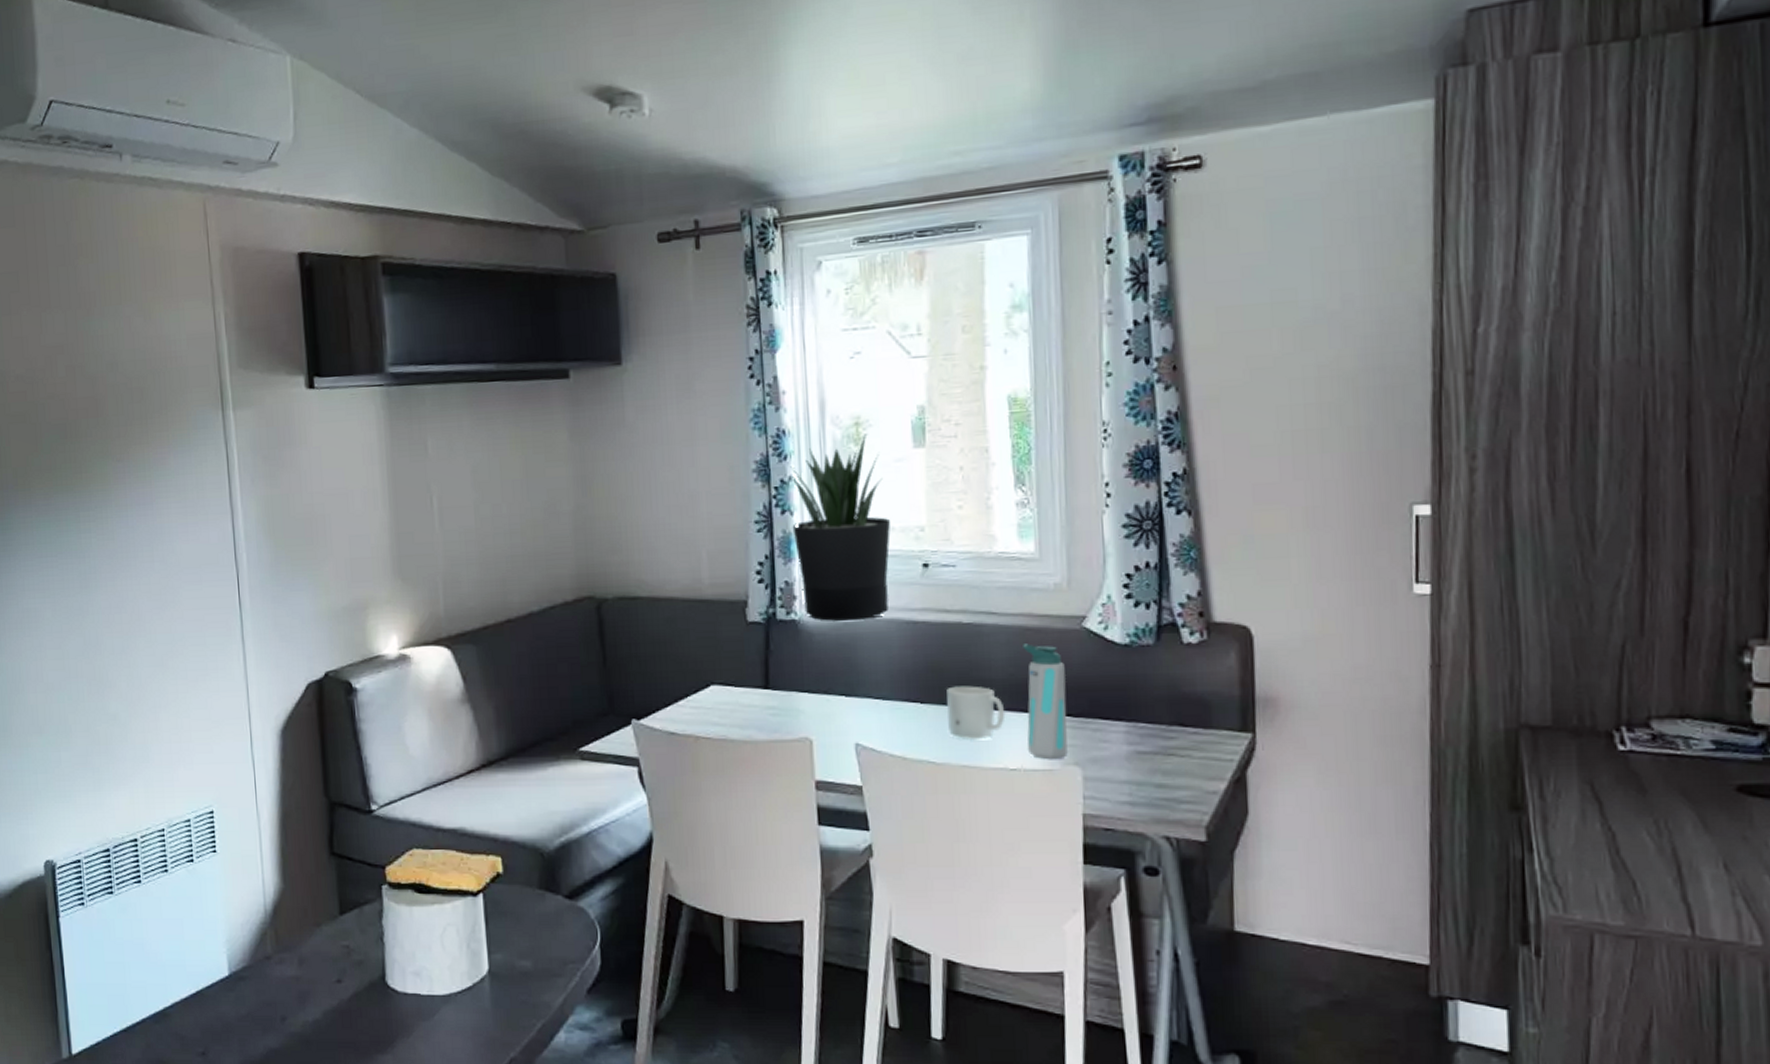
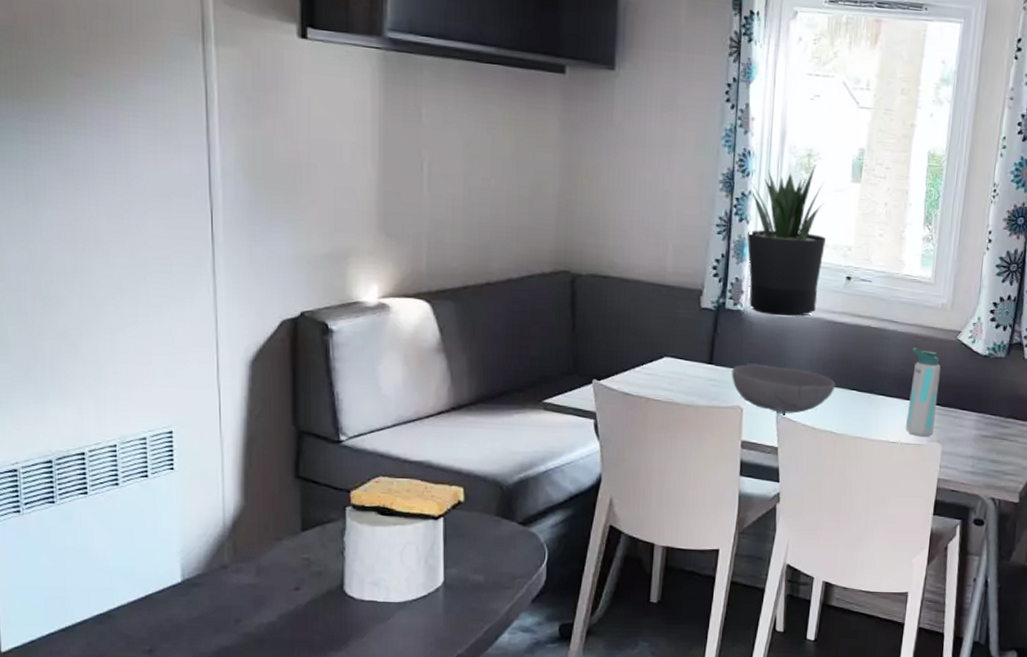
bowl: none [792,684,927,743] -> present [731,364,836,414]
mug: present [946,686,1006,739] -> none [849,375,893,418]

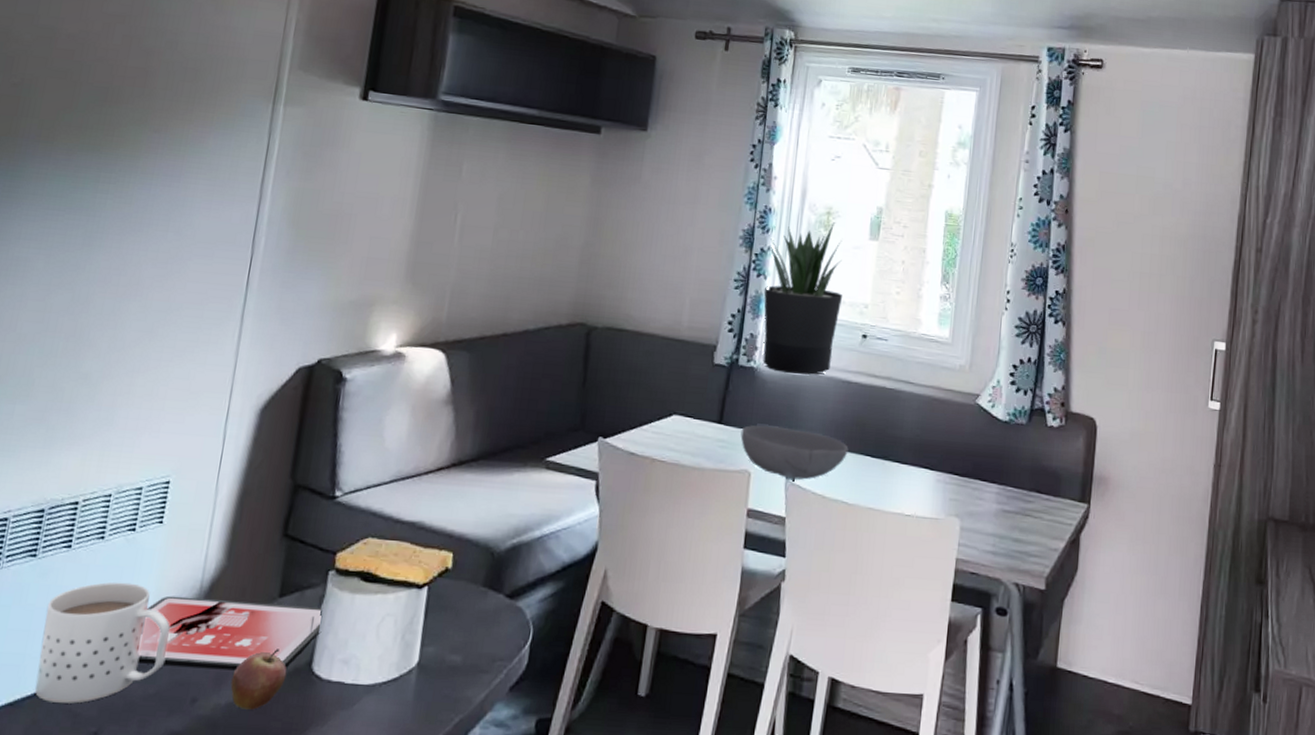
mug: none [77,523,203,627] -> present [34,582,170,704]
tablet: none [175,533,348,595] -> present [137,595,324,671]
fruit: none [270,575,321,626] -> present [230,649,287,710]
water bottle: present [905,348,941,437] -> none [921,411,959,511]

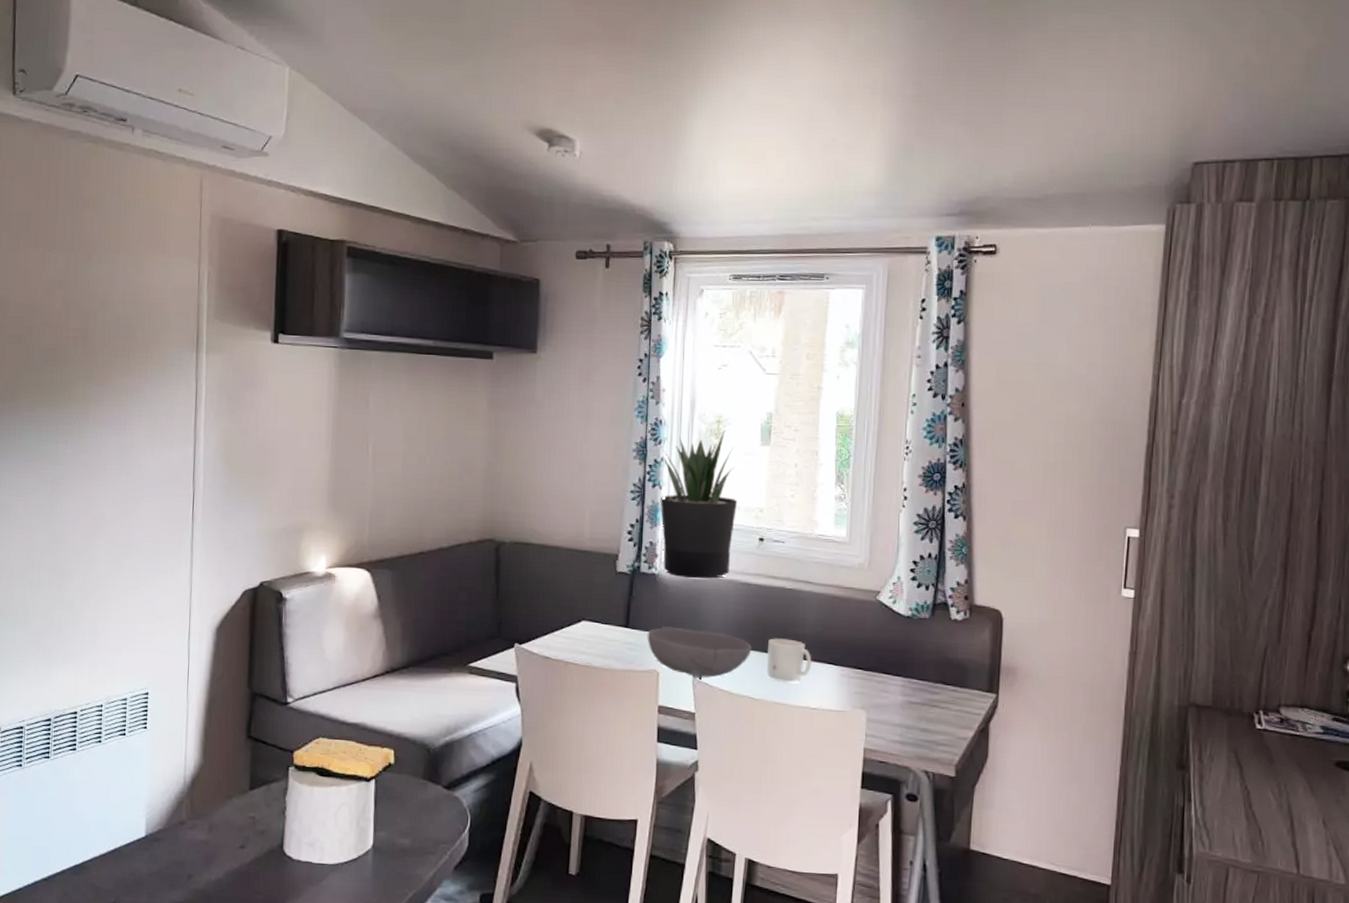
mug: present [34,582,170,704] -> none [62,778,163,879]
tablet: present [137,595,324,671] -> none [141,789,288,852]
fruit: present [230,649,287,710] -> none [218,834,263,885]
mug: none [862,440,909,487] -> present [766,638,812,682]

